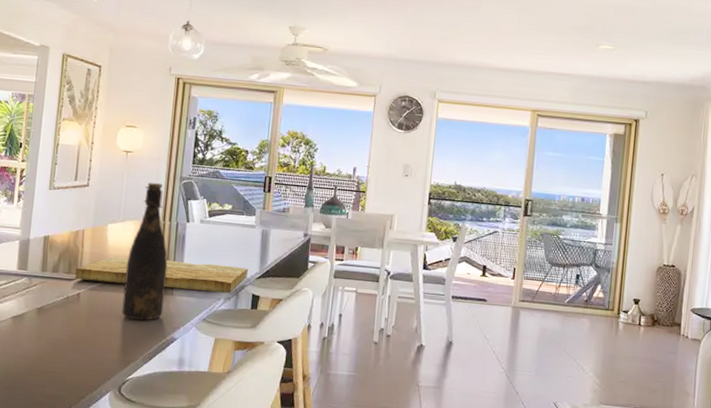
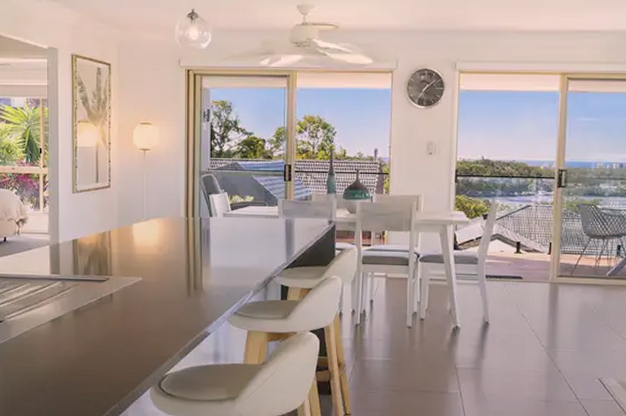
cutting board: present [75,256,248,294] -> none [107,255,275,286]
bottle: present [122,182,168,321] -> none [154,178,195,317]

